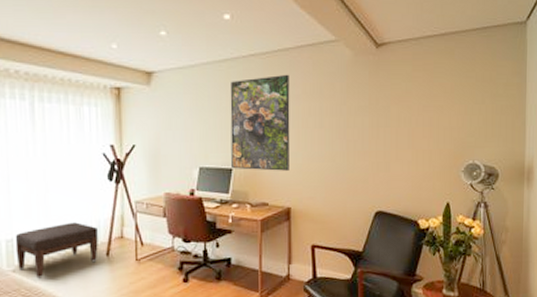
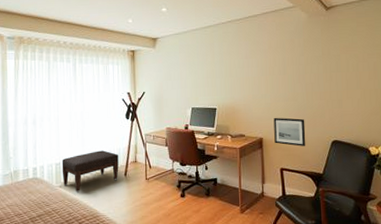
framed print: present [230,74,290,171] -> none [213,34,261,109]
wall art: none [305,181,344,218] -> present [273,117,306,146]

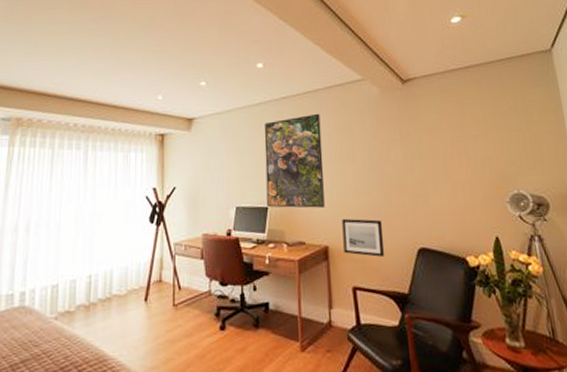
ottoman: present [61,150,119,194] -> none [59,266,137,328]
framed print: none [213,34,261,109] -> present [264,113,325,209]

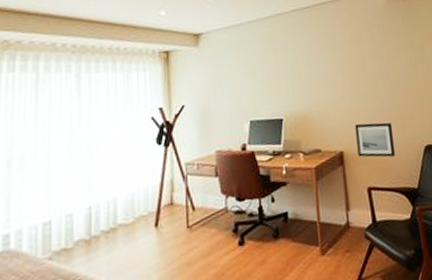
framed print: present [264,113,325,209] -> none [276,24,338,119]

